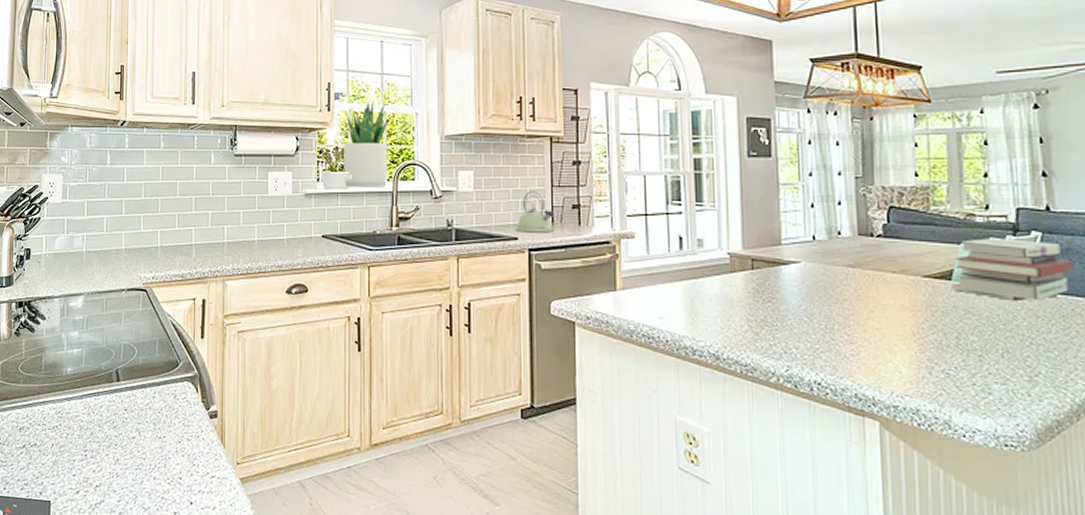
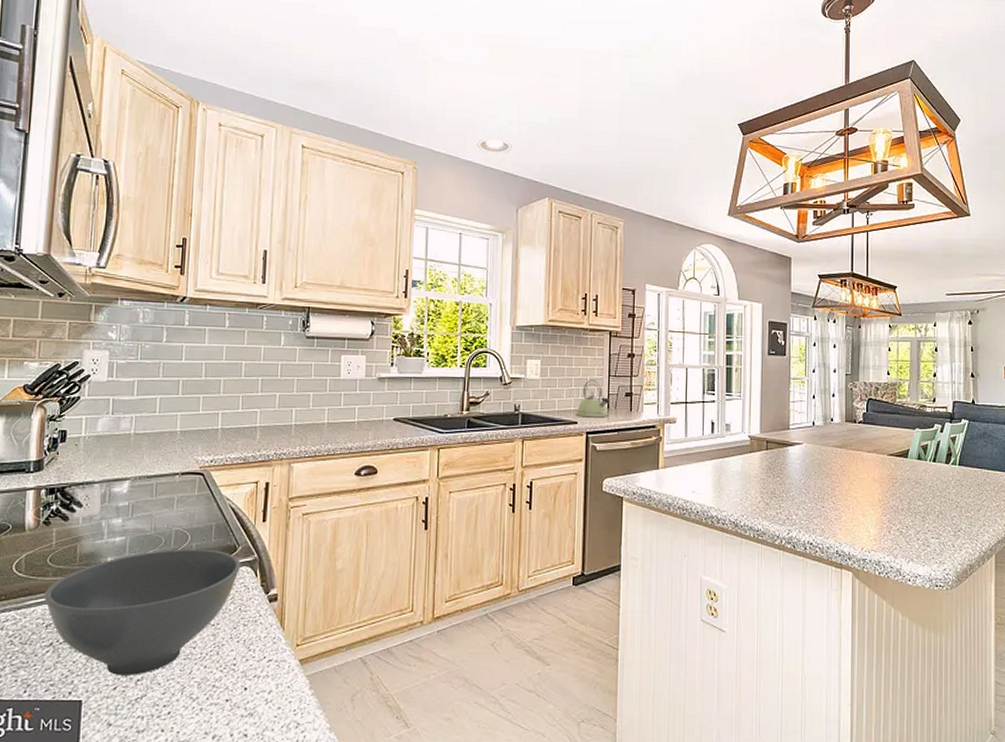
bowl: none [17,362,183,481] -> present [43,549,241,675]
planter: present [344,100,389,187] -> none [418,289,465,373]
books: present [952,238,1073,301] -> none [907,424,987,473]

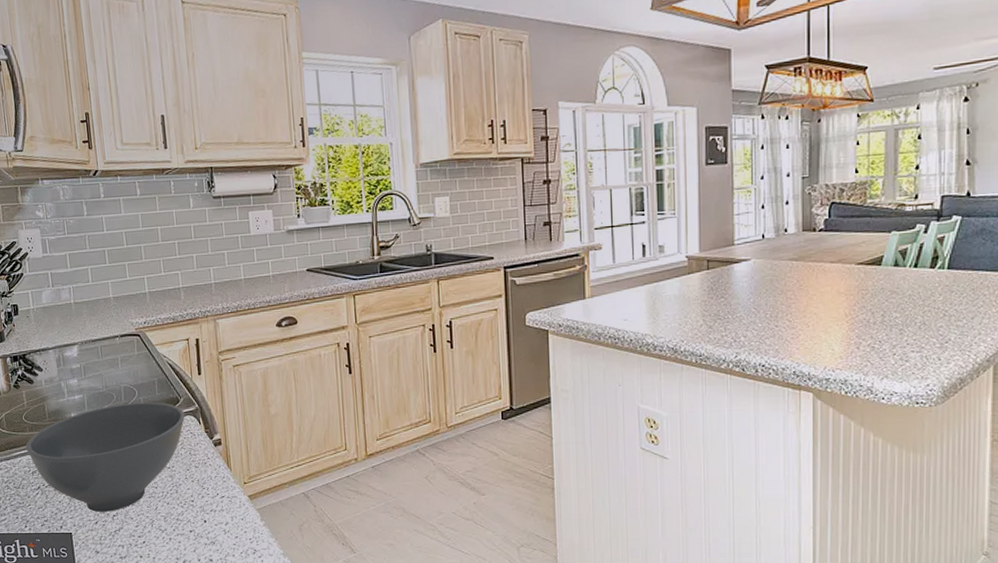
kettle: present [575,380,609,418] -> none [491,212,526,252]

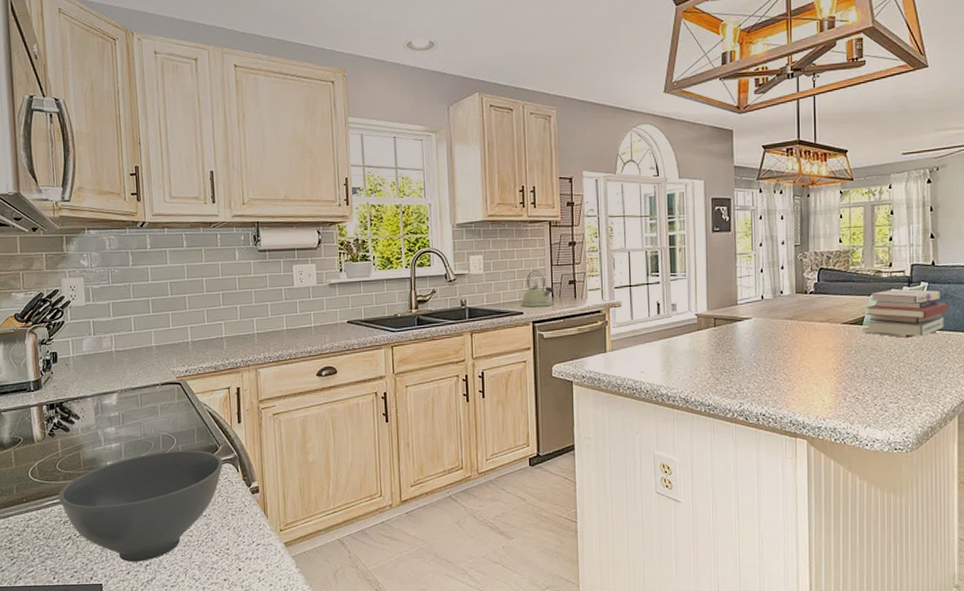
kettle: none [491,212,526,252] -> present [520,270,553,308]
books: none [881,224,985,279] -> present [863,289,948,338]

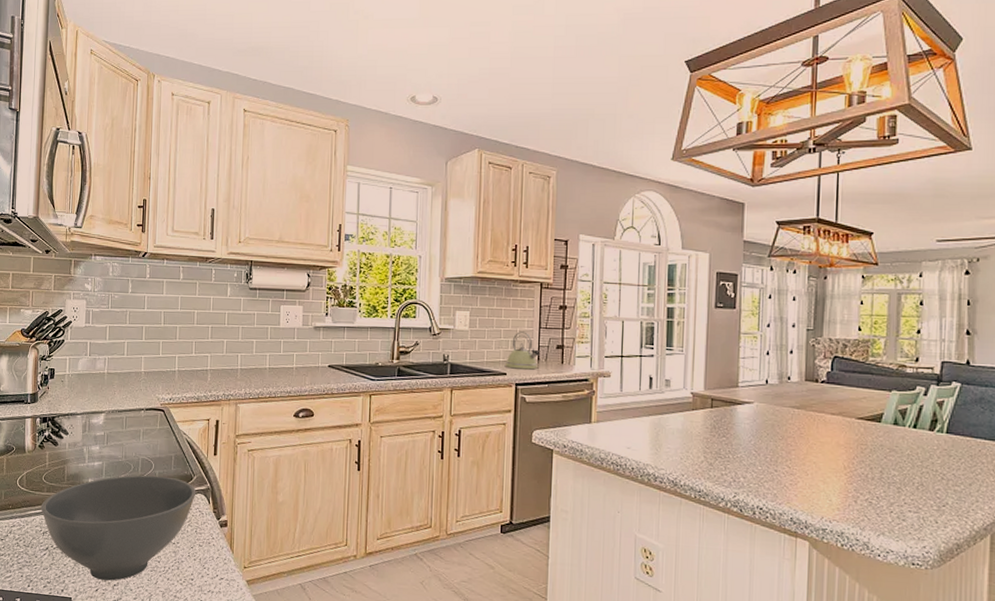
books: present [863,289,948,338] -> none [881,386,984,442]

